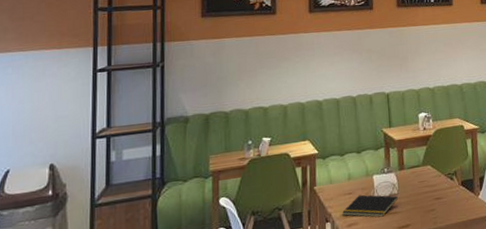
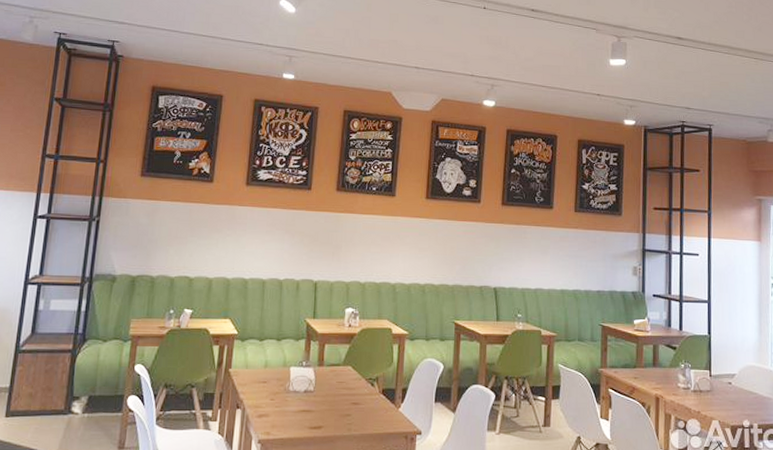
notepad: present [342,194,398,217] -> none [254,385,313,413]

